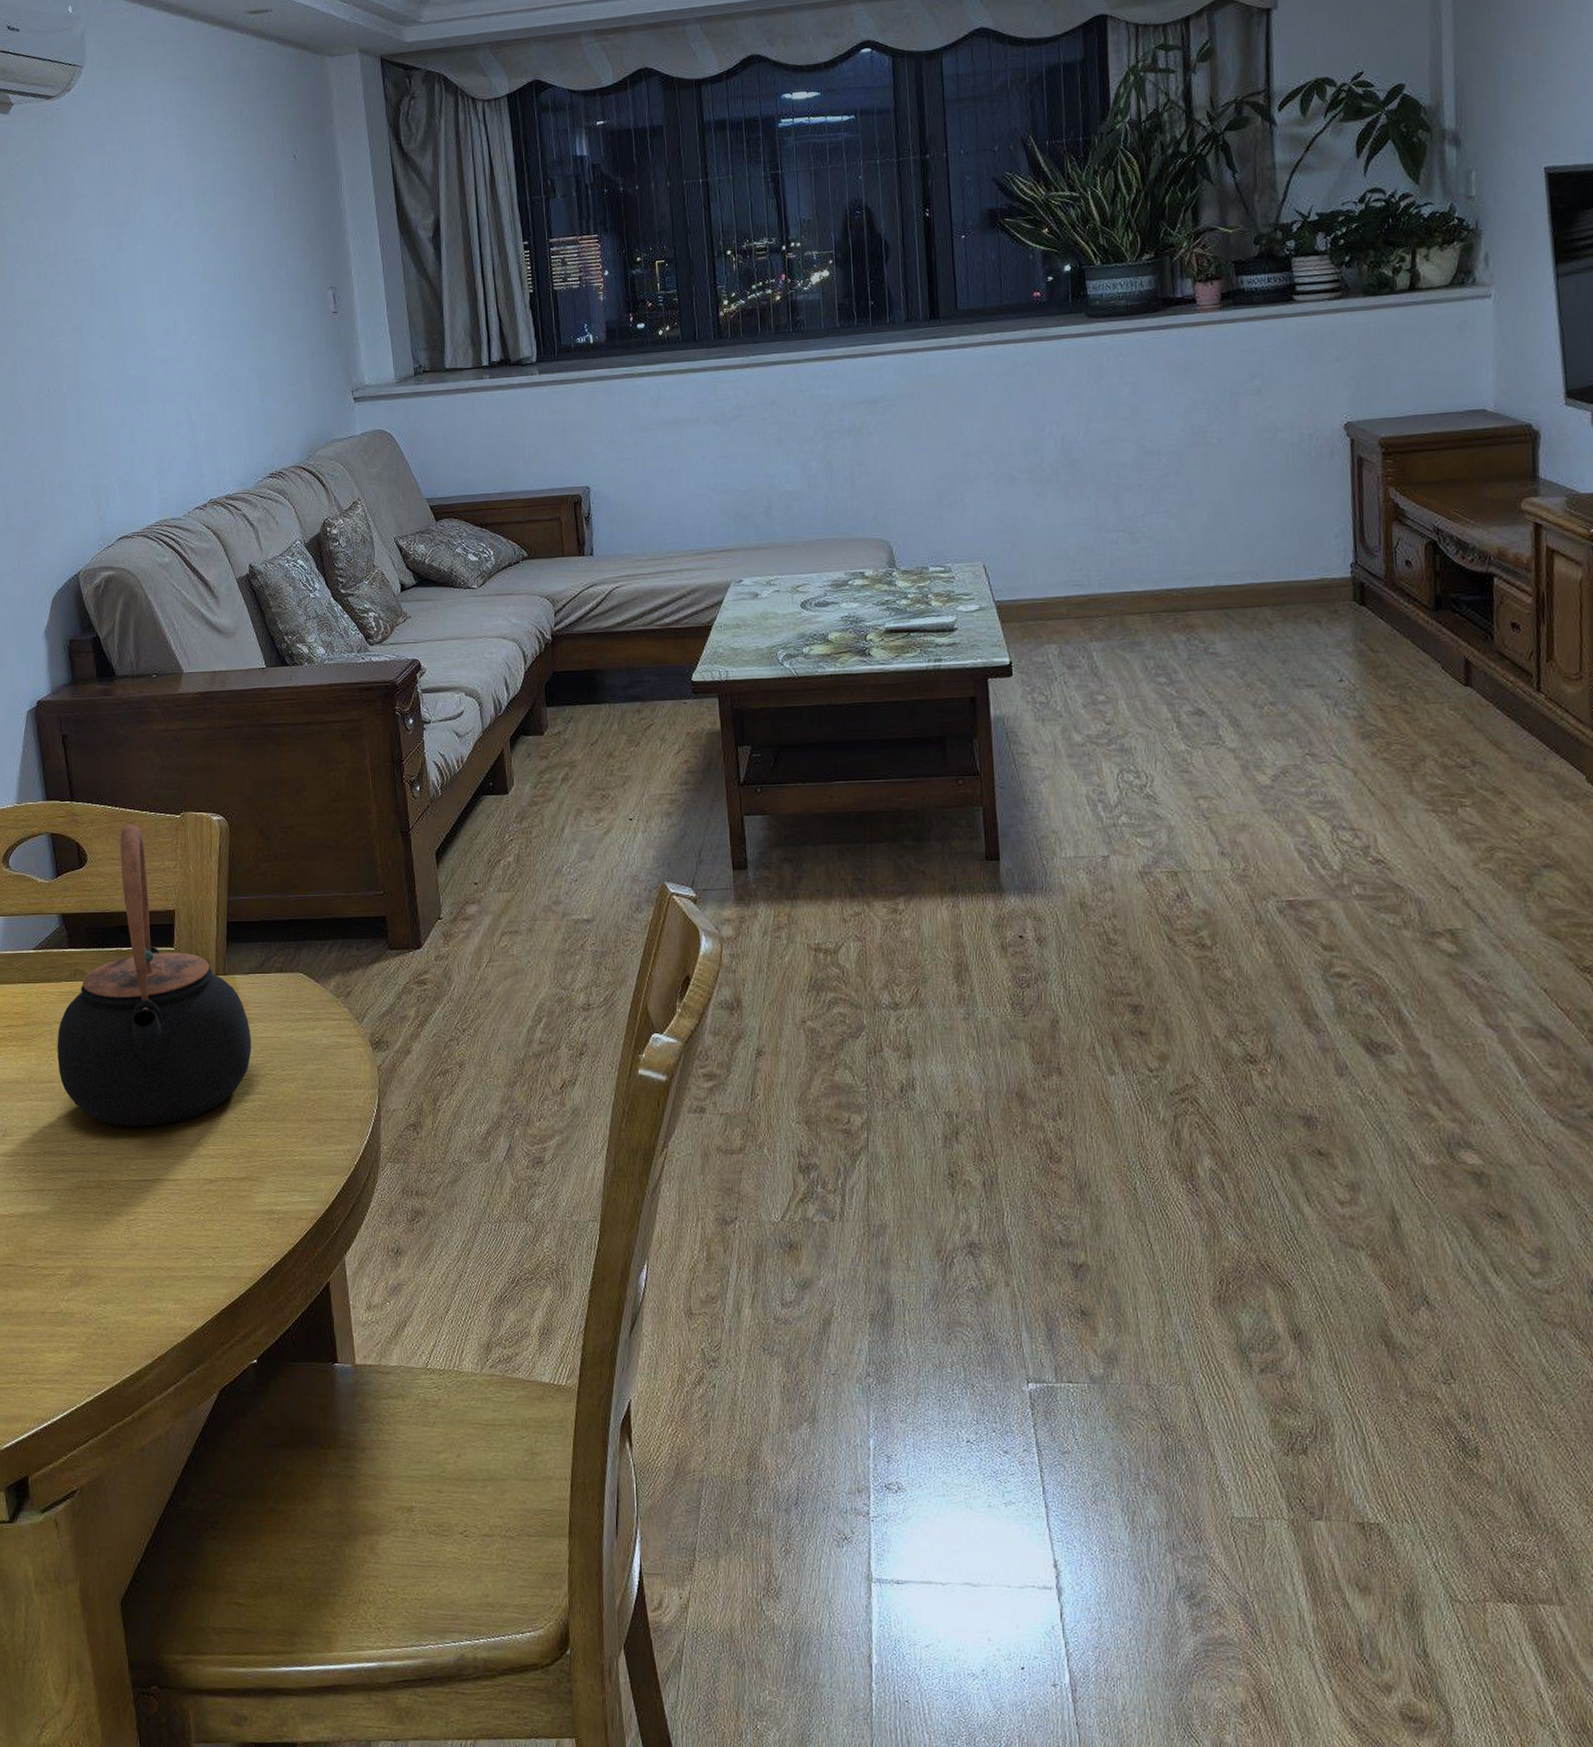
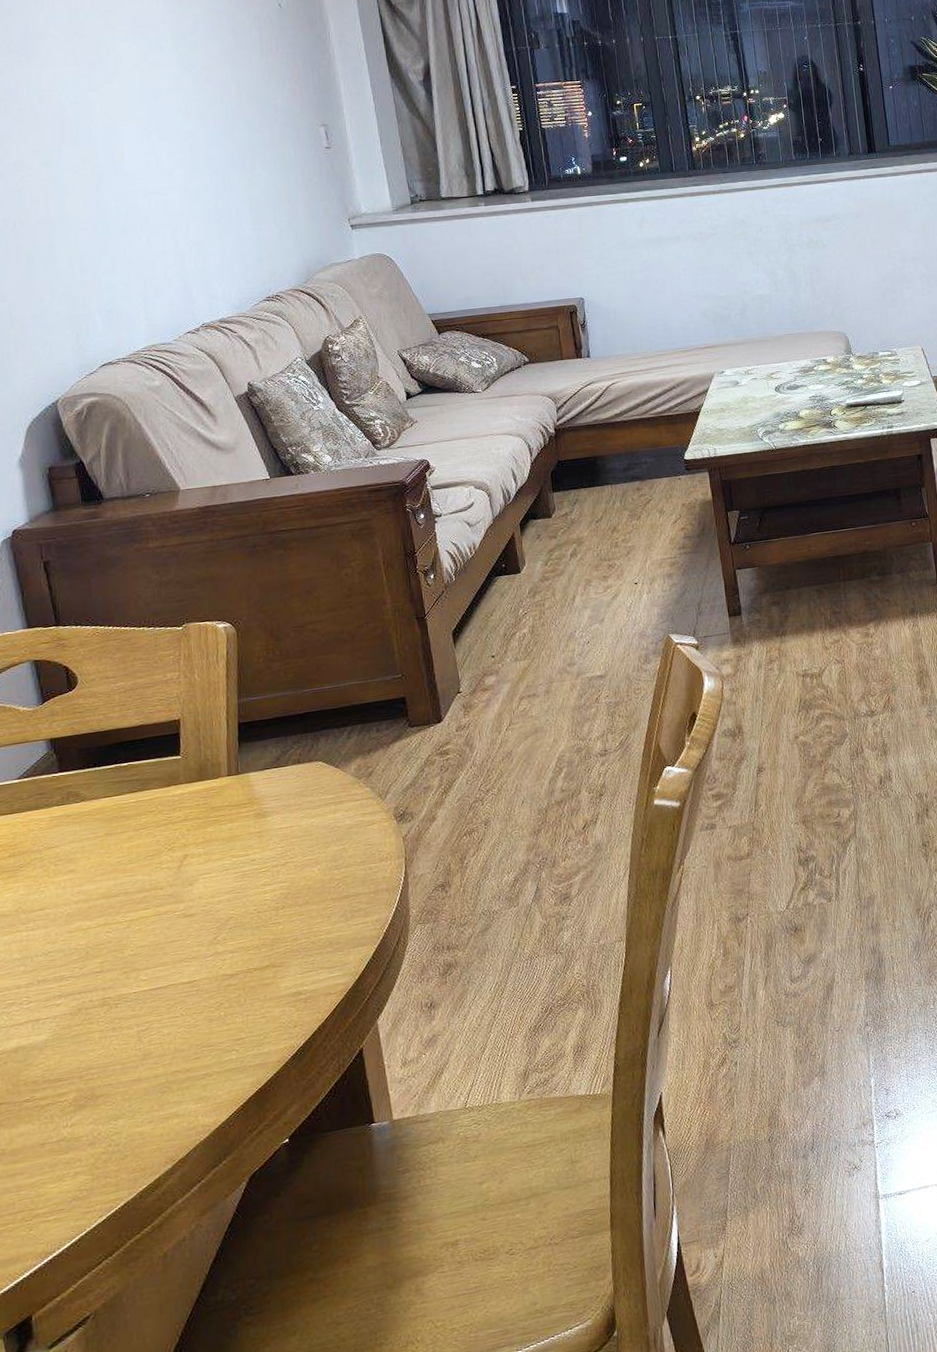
teapot: present [57,824,252,1126] -> none [49,641,270,940]

